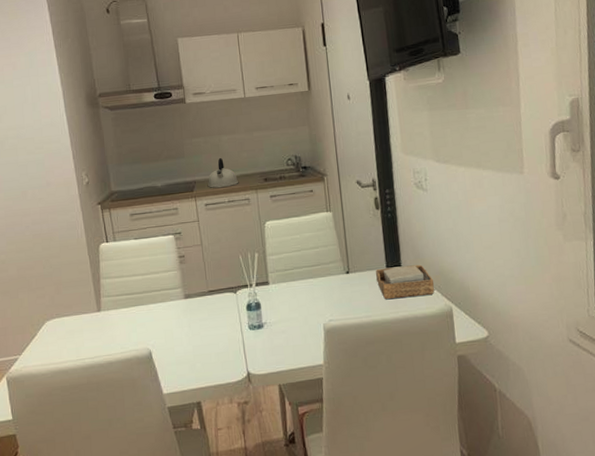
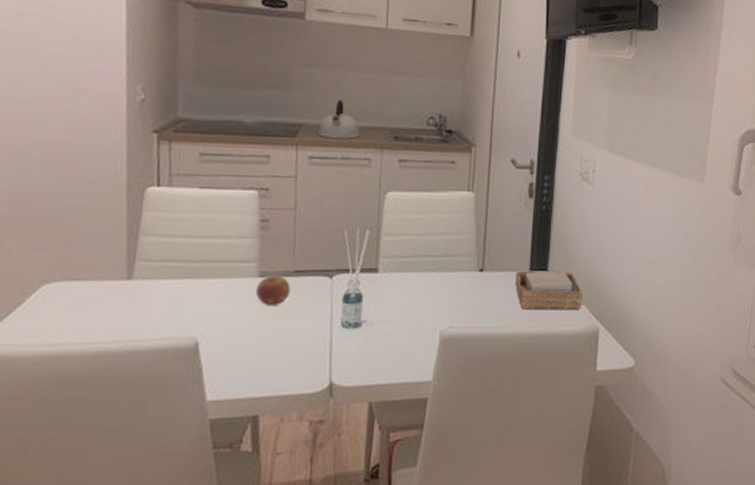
fruit: none [183,295,208,319] -> present [255,275,291,305]

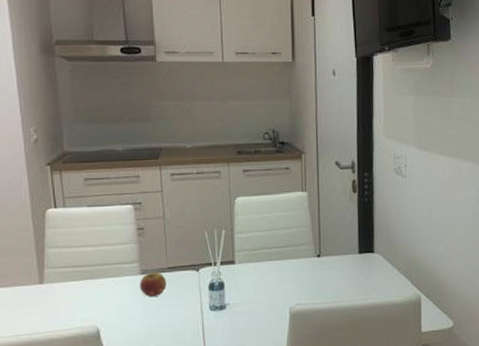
kettle: present [316,100,361,140] -> none [174,125,210,158]
napkin holder: present [514,270,582,309] -> none [347,252,405,285]

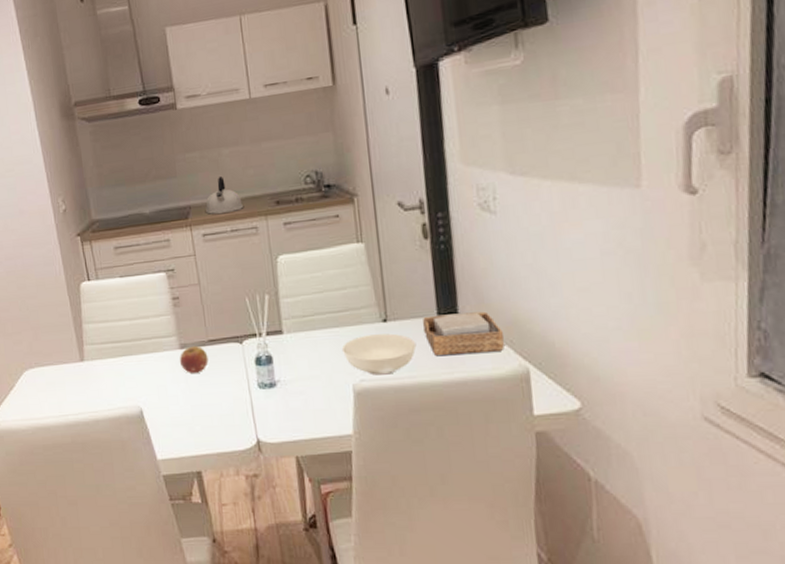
kettle: none [174,125,210,158] -> present [205,177,244,215]
bowl: none [282,266,341,300] -> present [341,333,417,375]
napkin holder: none [347,252,405,285] -> present [423,311,504,355]

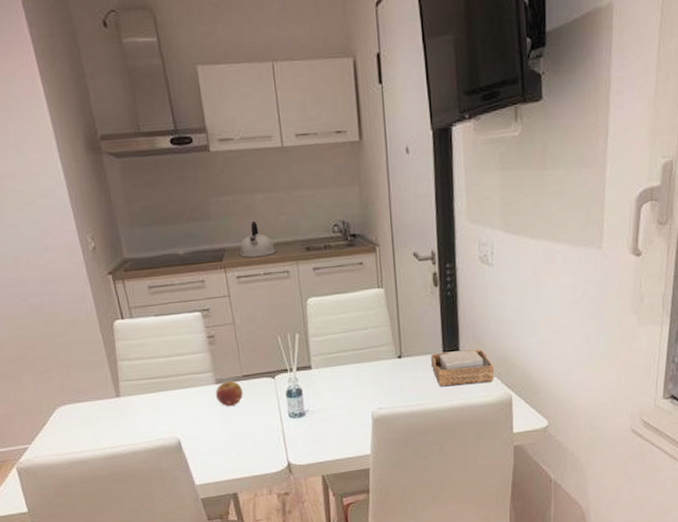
bowl: present [341,333,417,375] -> none [362,368,425,404]

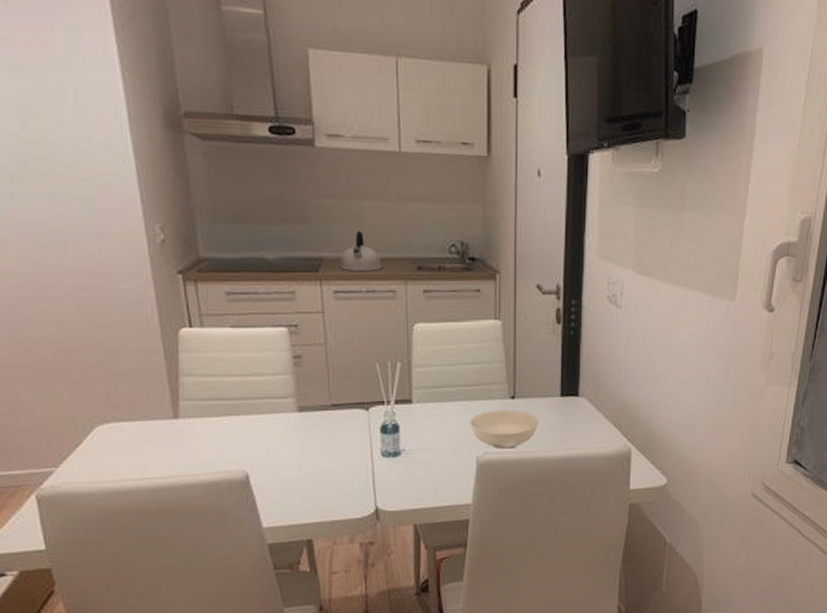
fruit: present [215,380,243,406] -> none [296,409,330,438]
bowl: none [362,368,425,404] -> present [469,410,539,449]
napkin holder: present [430,349,494,386] -> none [546,396,614,433]

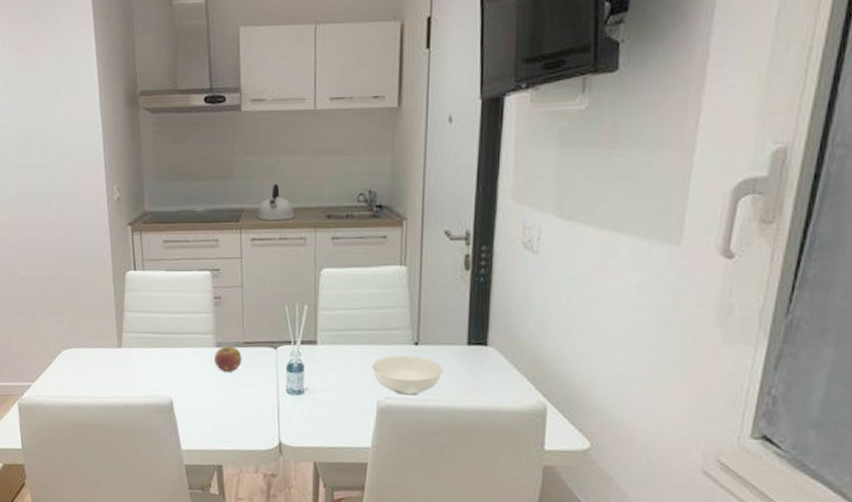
fruit: none [296,409,330,438] -> present [213,345,242,372]

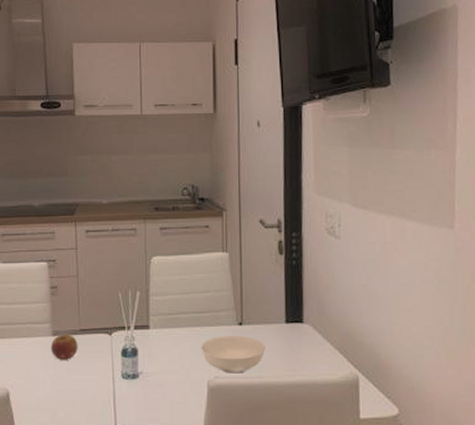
kettle: present [256,184,295,221] -> none [90,180,126,214]

